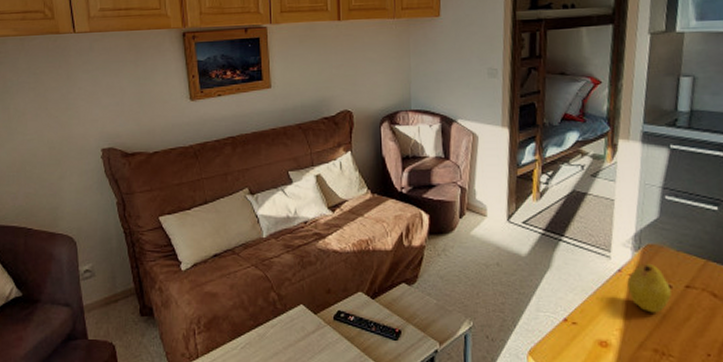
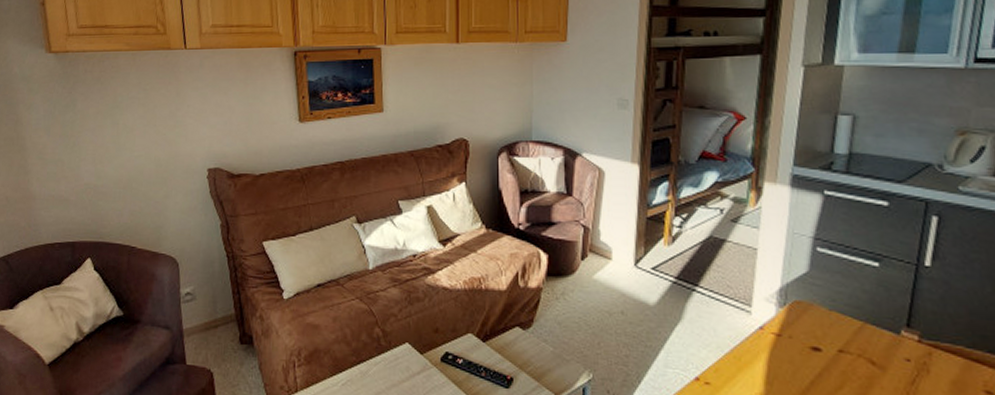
fruit: present [627,263,671,313] -> none [770,321,821,378]

